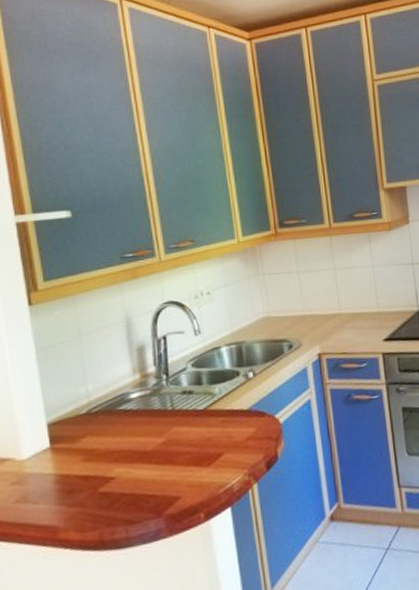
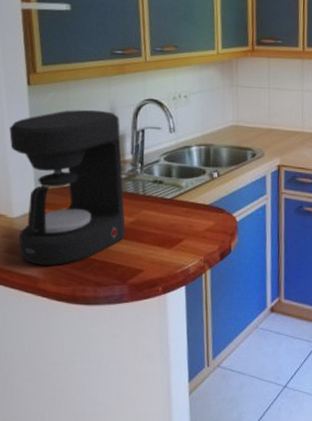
coffee maker: none [11,322,155,512] -> present [9,109,125,266]

